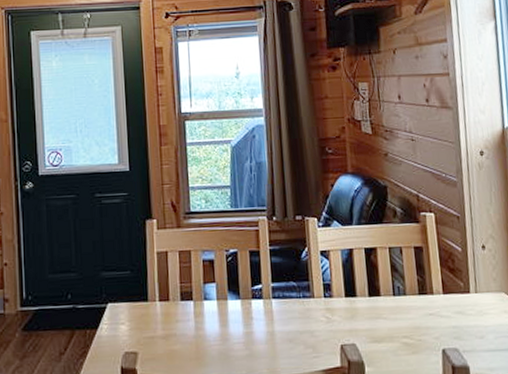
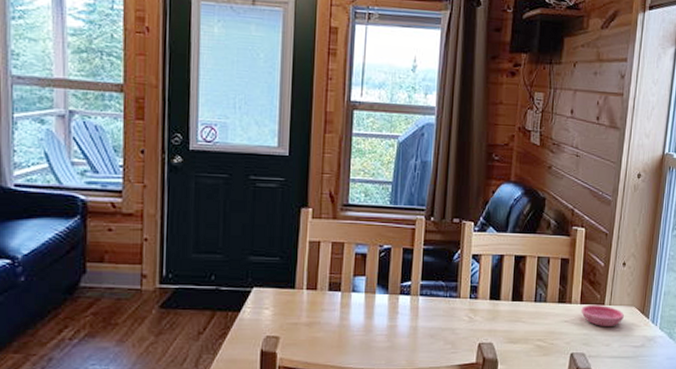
saucer: none [445,293,494,317] -> present [581,304,624,326]

